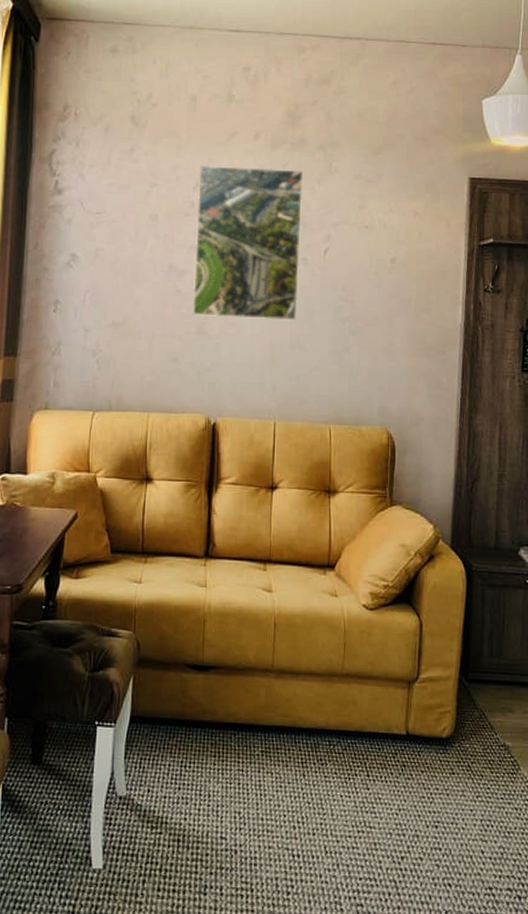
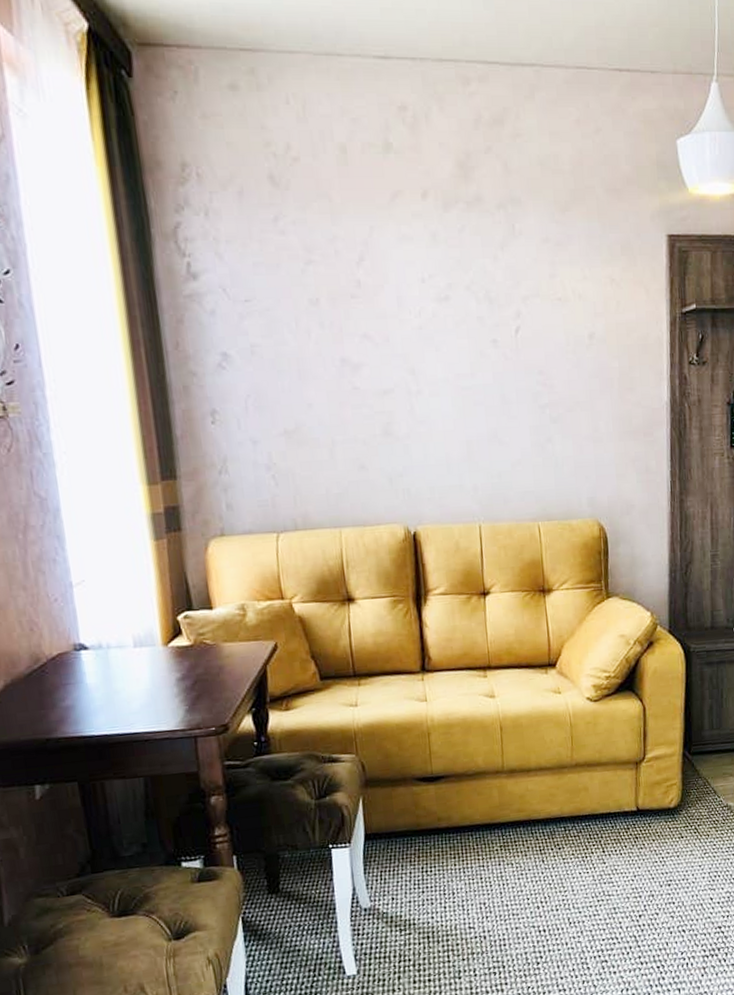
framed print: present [192,165,303,321] -> none [361,233,493,416]

